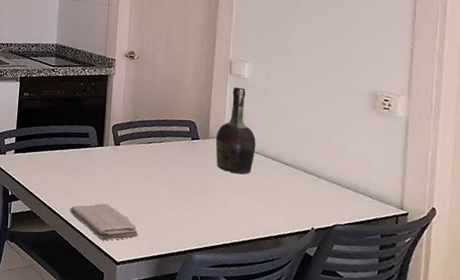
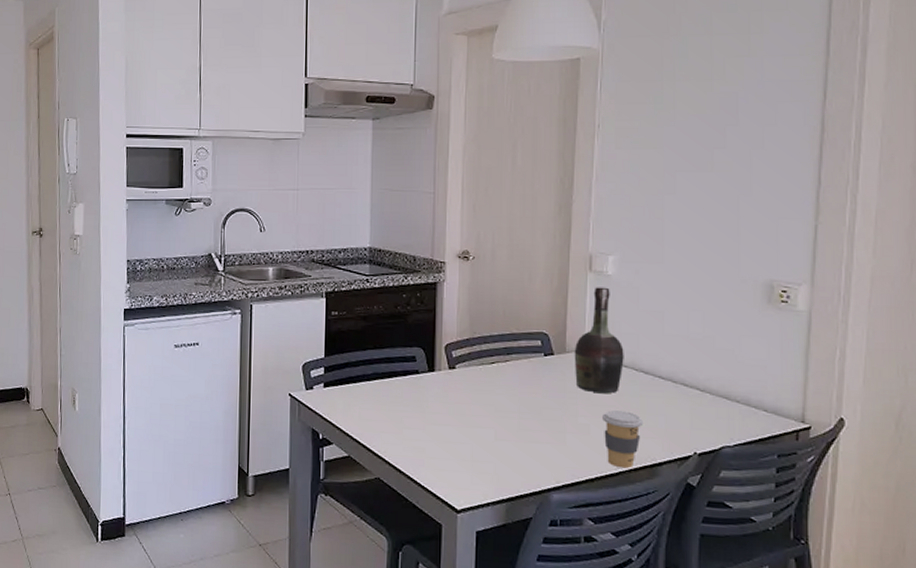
washcloth: present [70,203,138,241] -> none [397,441,482,486]
coffee cup: none [237,188,270,238] -> present [602,410,643,469]

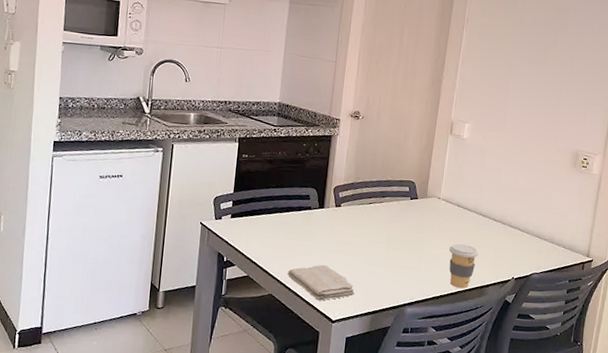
washcloth: none [397,441,482,486] -> present [288,265,355,301]
cognac bottle: present [574,287,624,394] -> none [432,147,470,231]

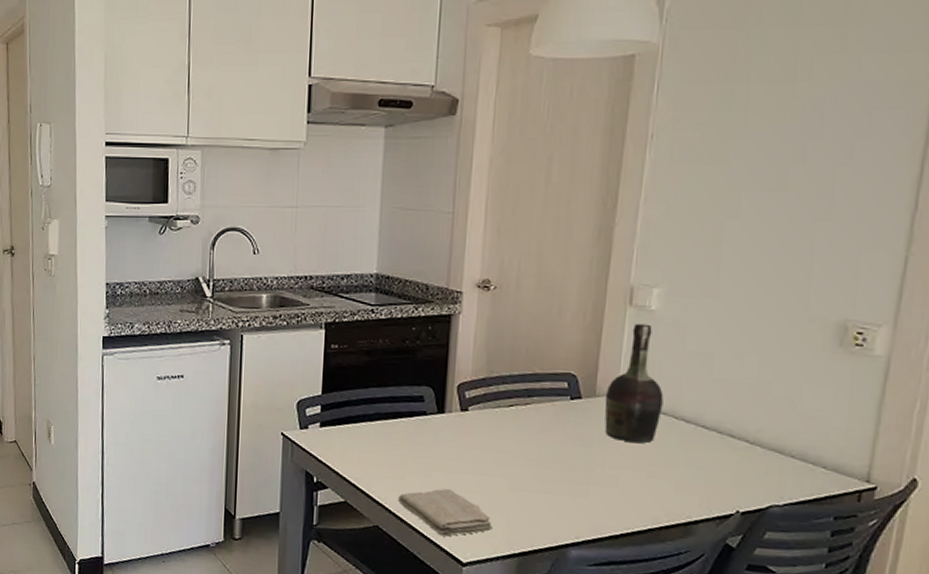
cognac bottle: none [432,147,470,231] -> present [604,323,664,443]
coffee cup: present [449,244,478,289] -> none [633,461,680,526]

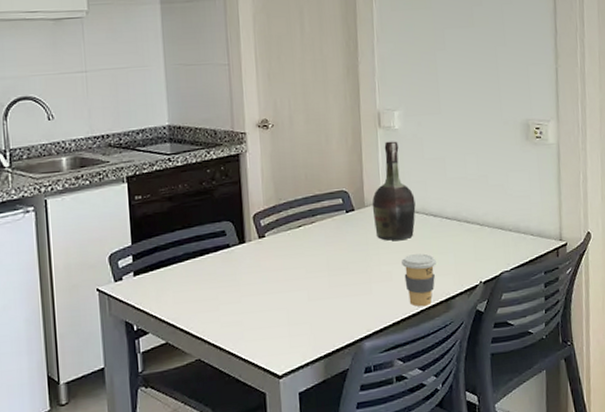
washcloth: present [398,489,493,537] -> none [215,311,300,356]
coffee cup: none [633,461,680,526] -> present [402,253,436,307]

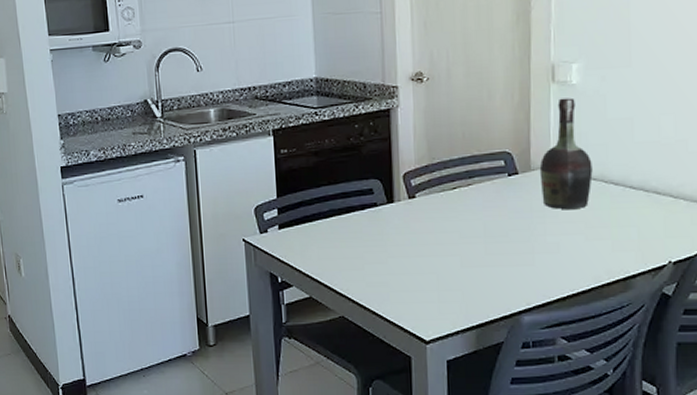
coffee cup: present [402,253,436,307] -> none [572,225,615,284]

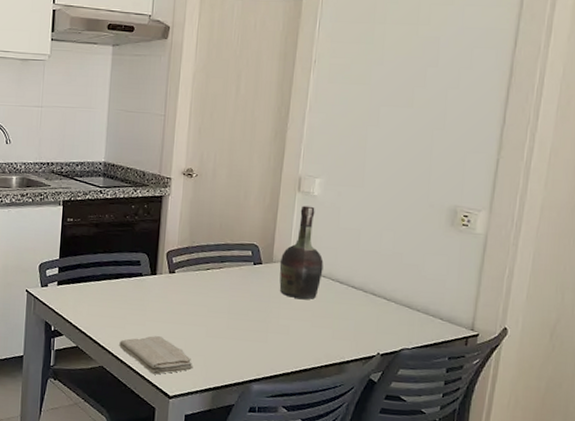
washcloth: none [360,274,450,318] -> present [119,336,193,375]

